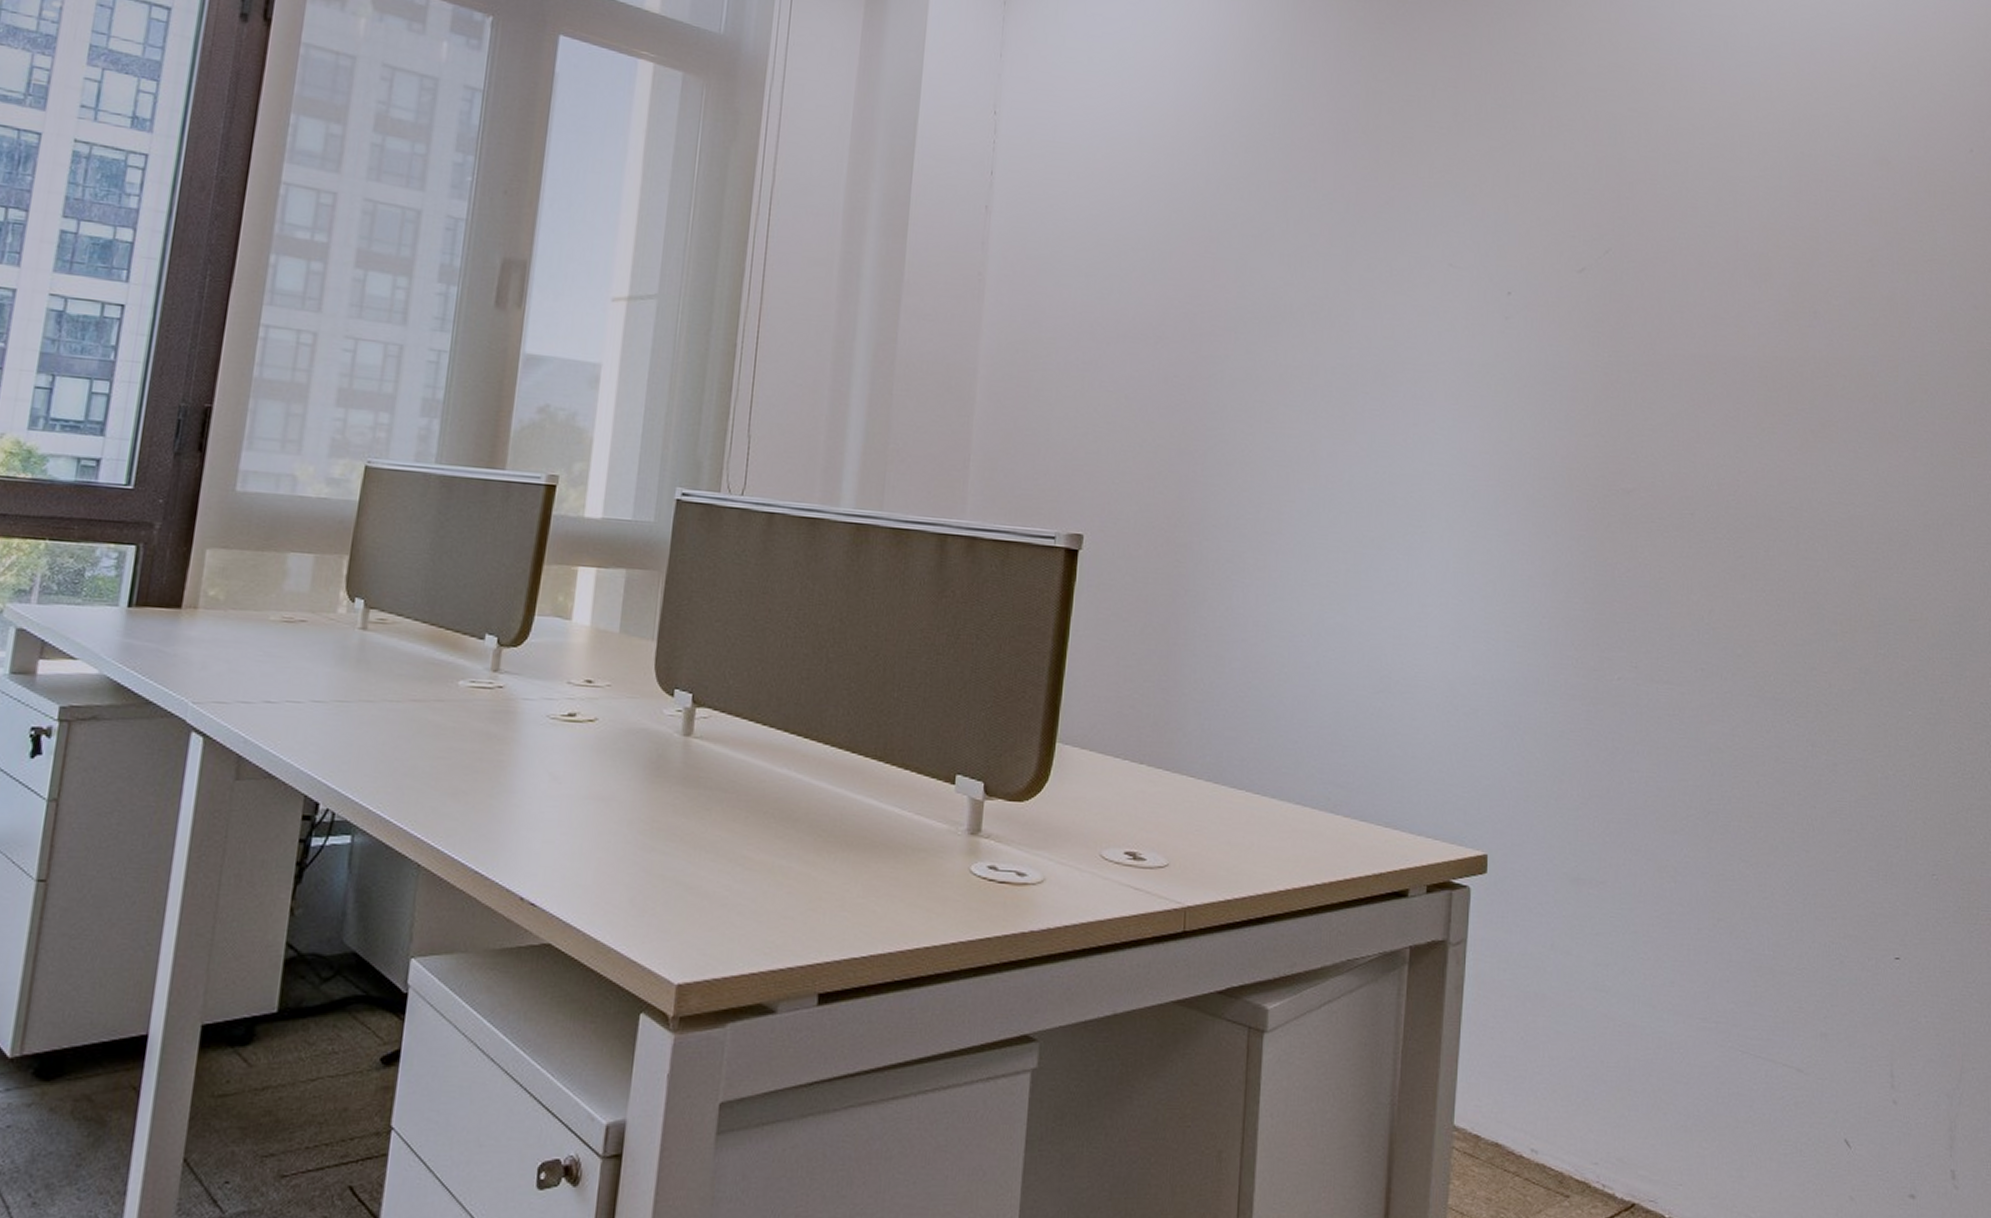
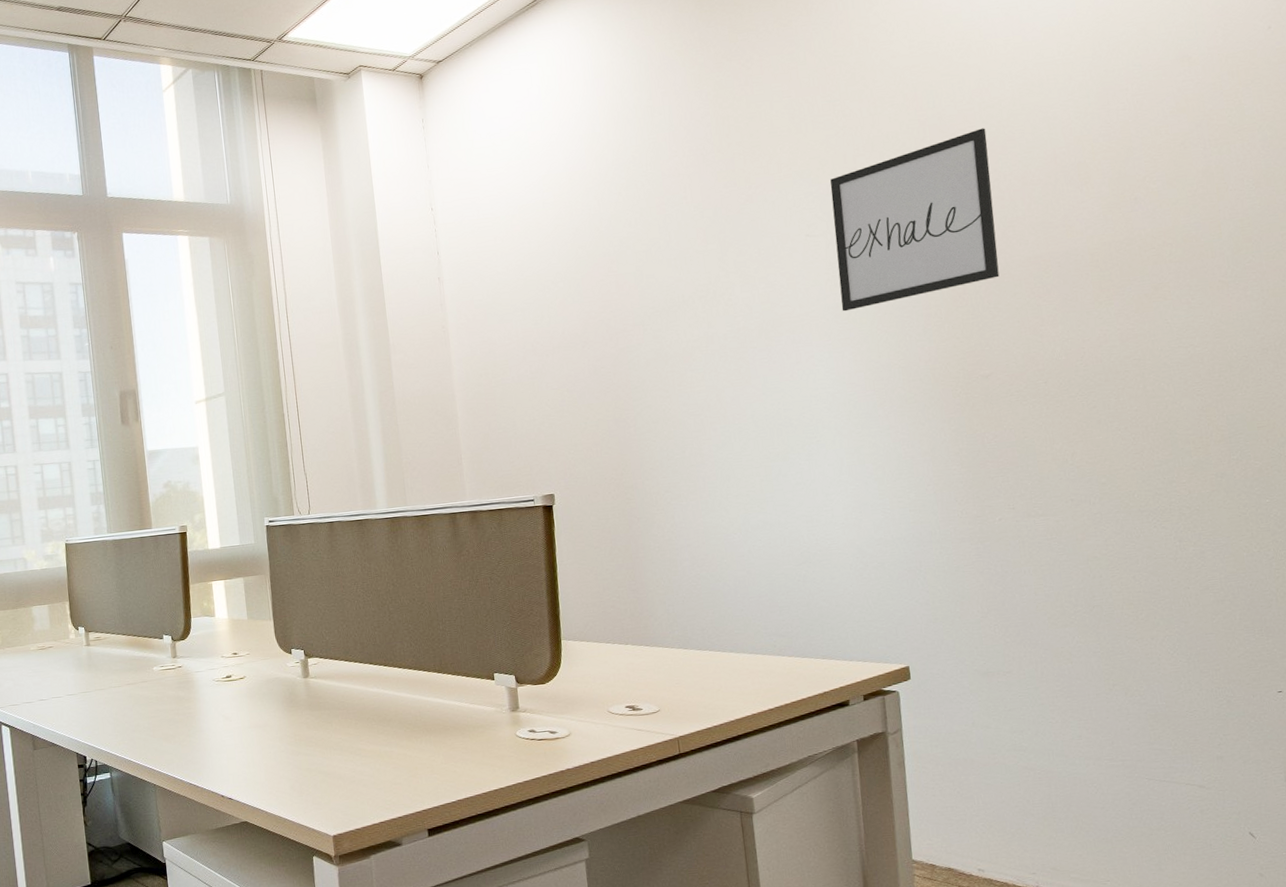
wall art: none [1476,184,1667,373] -> present [830,128,999,312]

